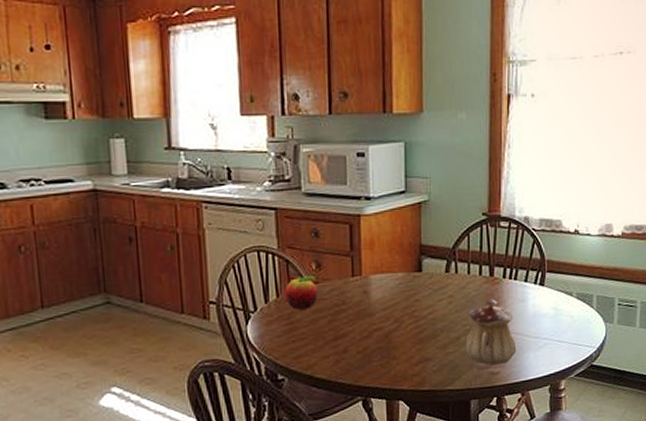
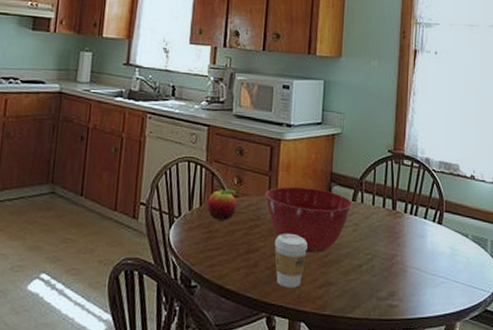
mixing bowl: none [348,264,446,331] -> present [264,186,352,253]
coffee cup: none [364,314,400,369] -> present [274,234,308,288]
teapot: present [465,298,517,365] -> none [366,231,415,298]

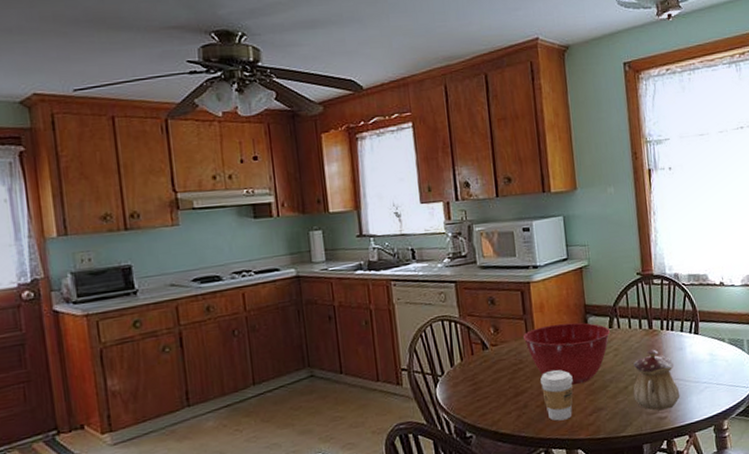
fruit: present [207,188,237,220] -> none [468,339,498,371]
teapot: none [366,231,415,298] -> present [633,349,680,411]

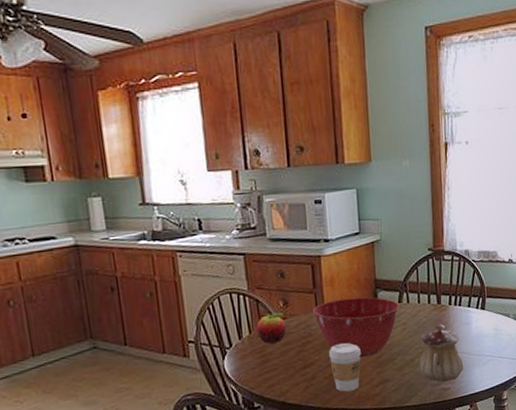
fruit: none [468,339,498,371] -> present [256,312,286,344]

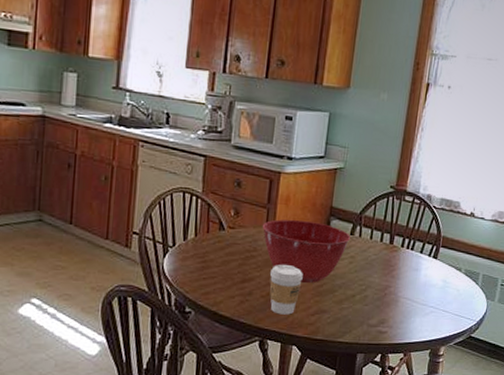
fruit: present [256,312,286,344] -> none [202,220,234,251]
teapot: present [419,323,464,382] -> none [359,264,406,325]

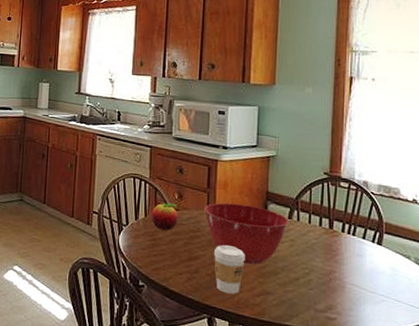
fruit: none [202,220,234,251] -> present [151,202,178,230]

